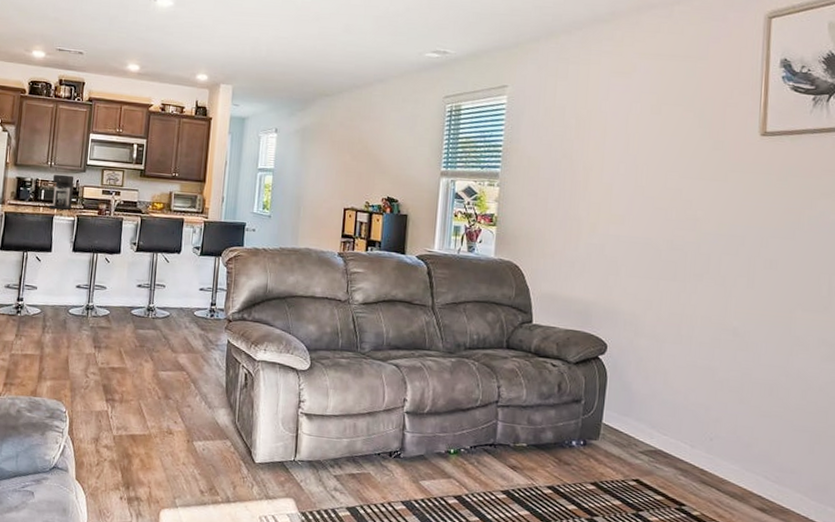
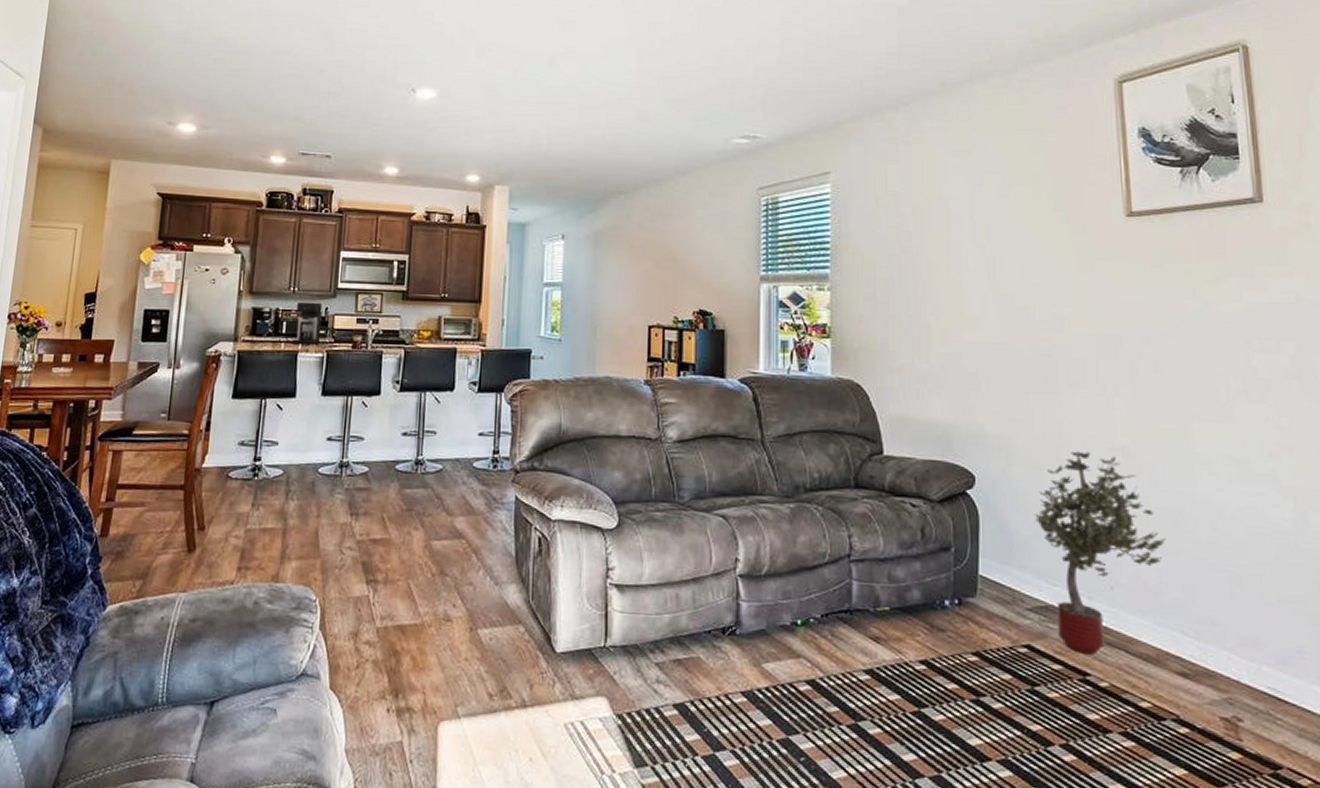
potted tree: none [653,329,761,490] -> present [1035,451,1166,655]

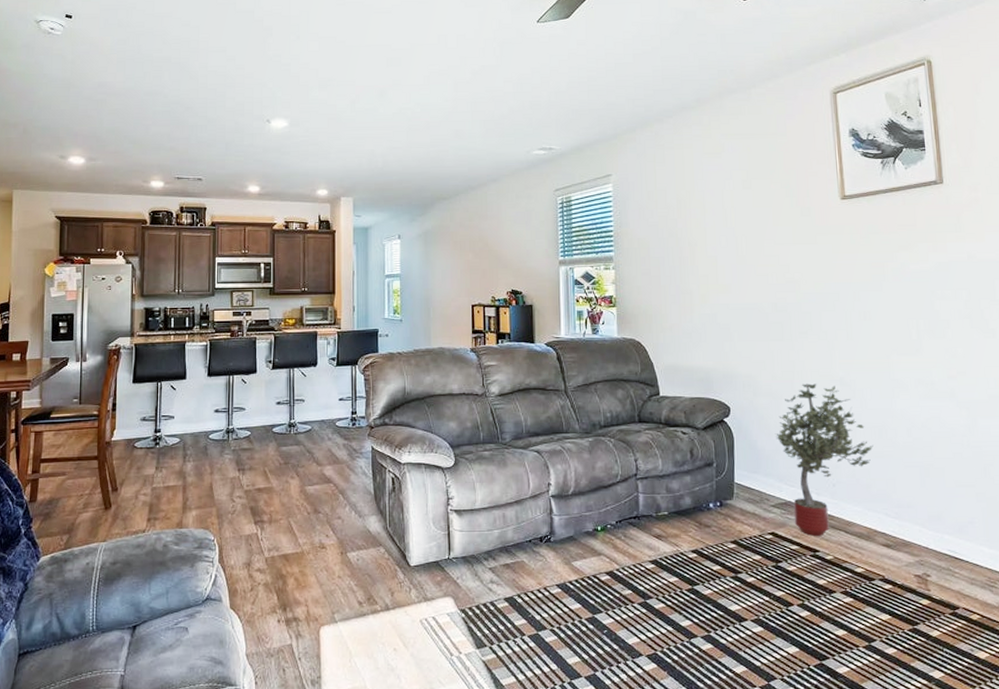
coffee maker: present [291,301,323,345] -> none [179,300,204,336]

